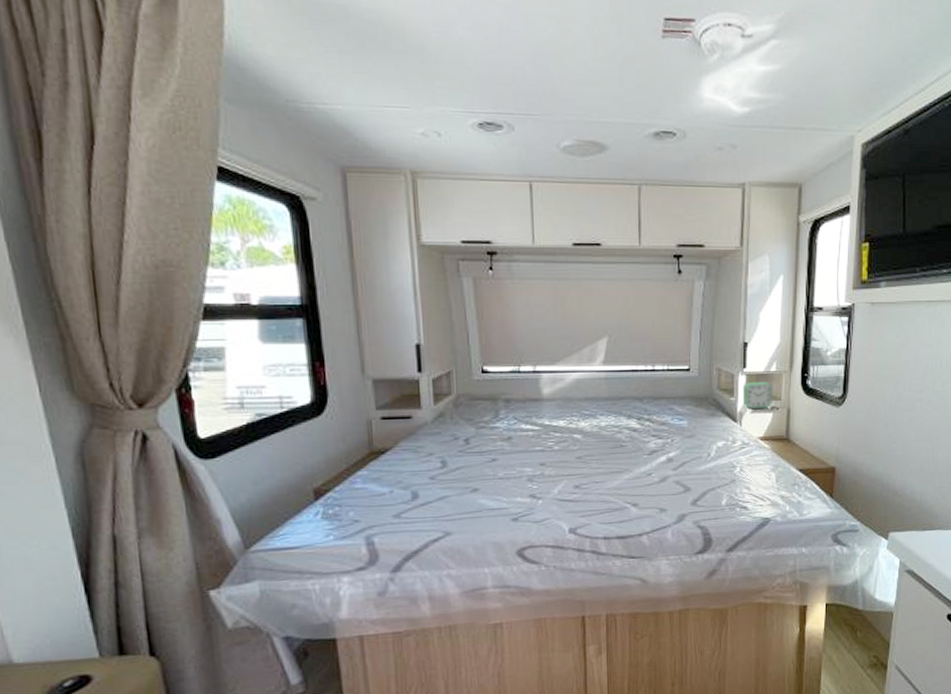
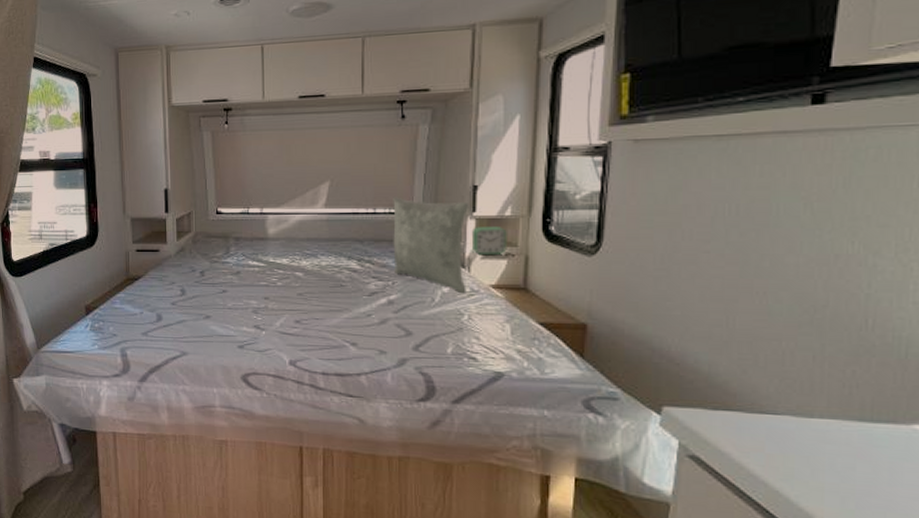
pillow: none [671,353,741,447] -> present [393,197,470,294]

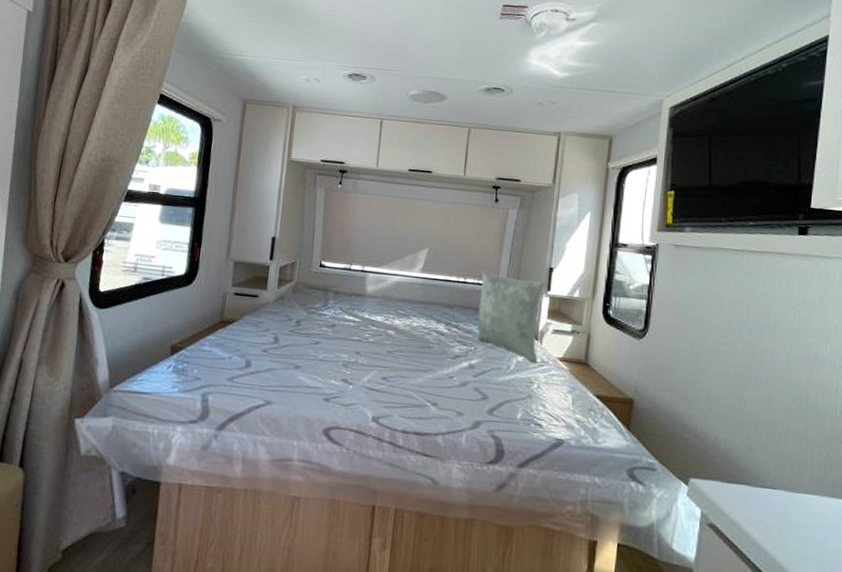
alarm clock: present [471,225,507,254] -> none [544,304,575,331]

